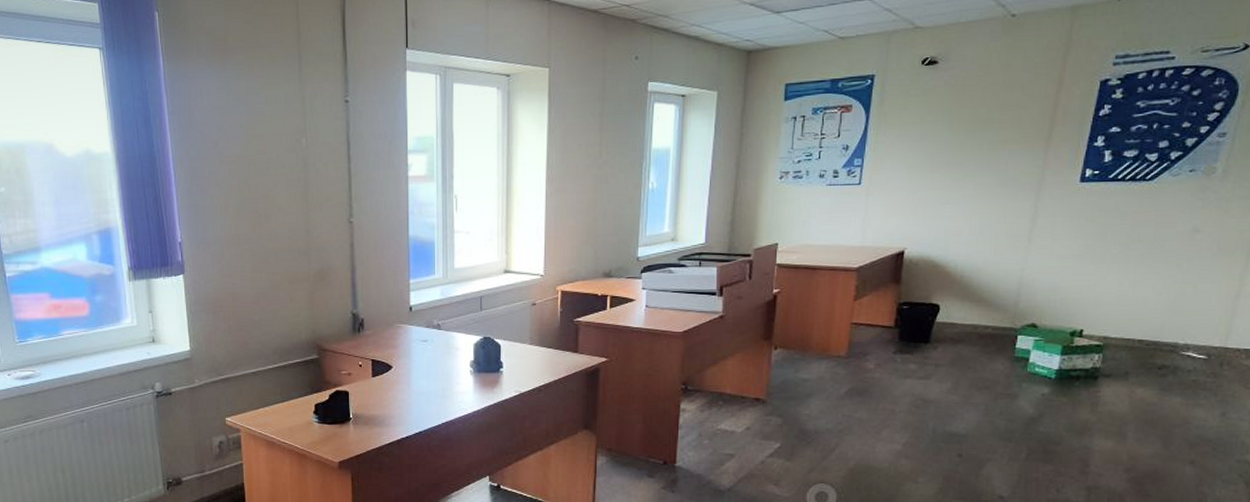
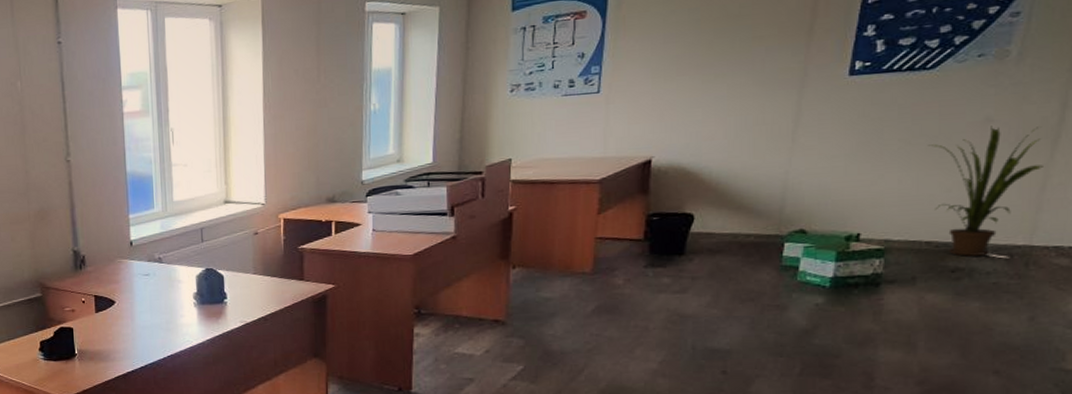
house plant: none [1144,236,1239,355] -> present [928,126,1043,256]

